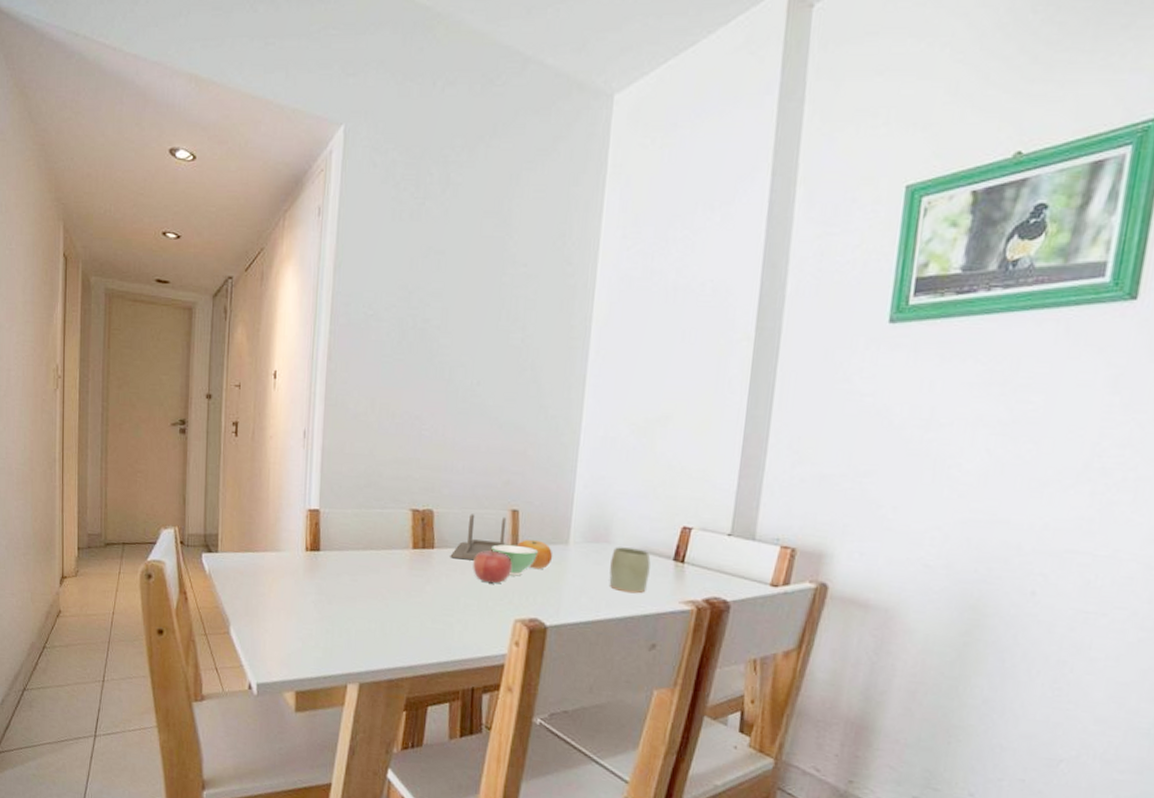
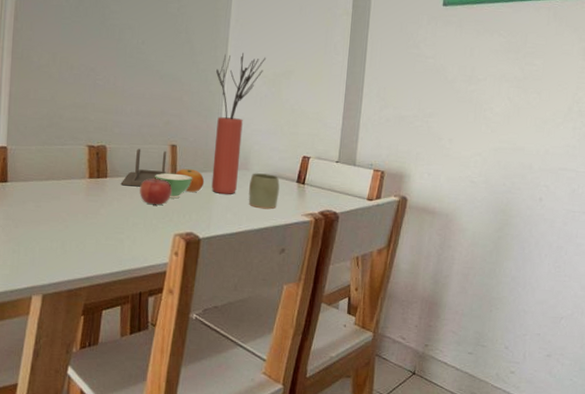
vase: none [561,394,636,573] -> present [211,53,267,194]

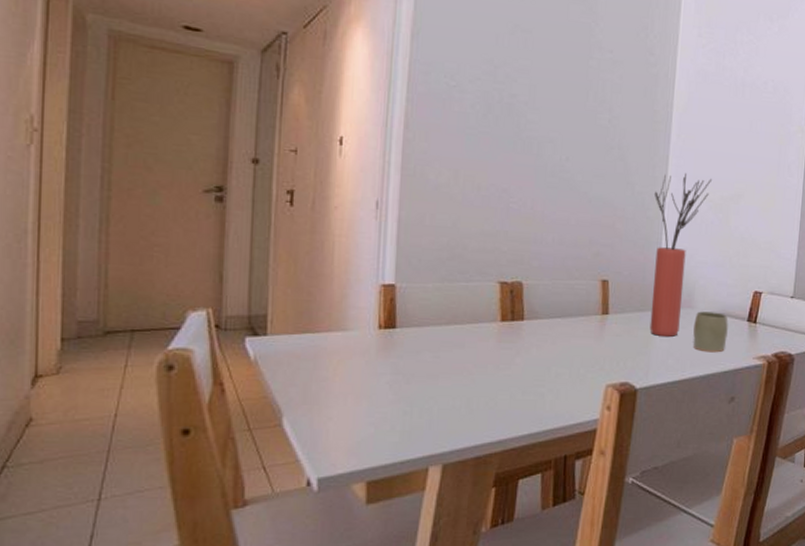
napkin holder: present [120,148,167,187] -> none [540,285,597,330]
fruit: present [140,176,173,205] -> none [564,317,604,352]
bowl: present [155,173,193,199] -> none [582,313,628,343]
fruit: present [175,168,205,193] -> none [606,307,642,336]

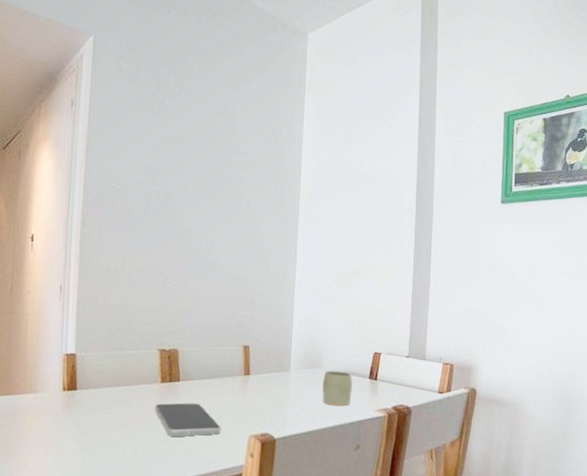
mobile phone: none [492,345,573,386] -> present [154,403,221,438]
vase: present [649,173,713,337] -> none [285,253,335,393]

